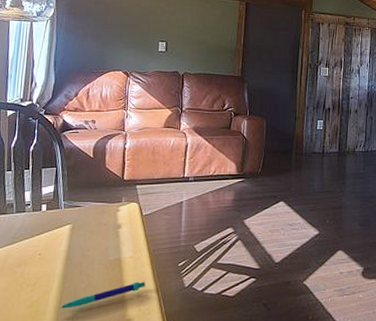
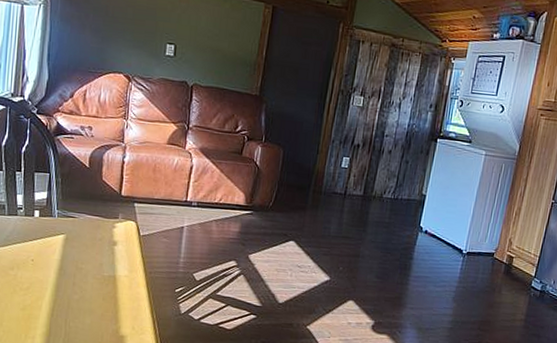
pen: present [59,281,145,309] -> none [52,300,140,317]

